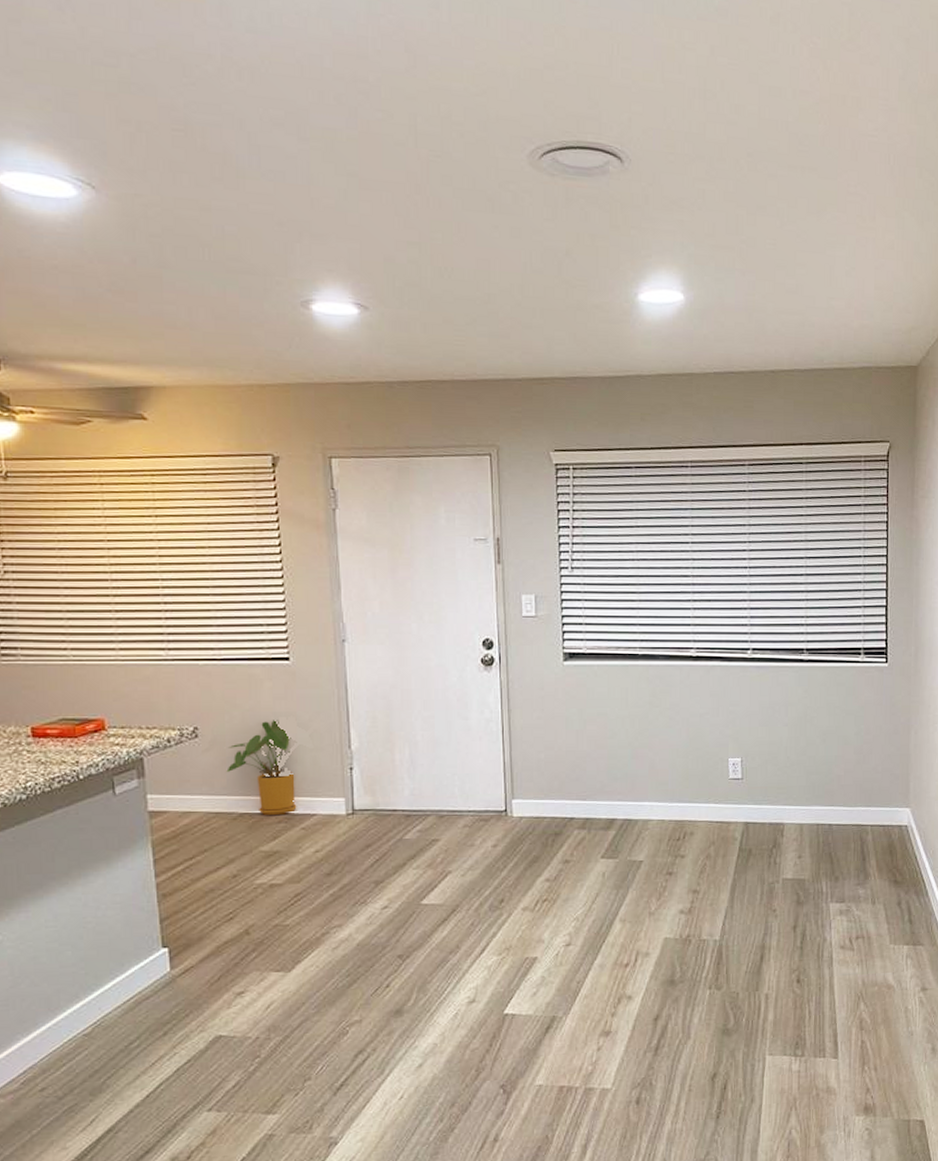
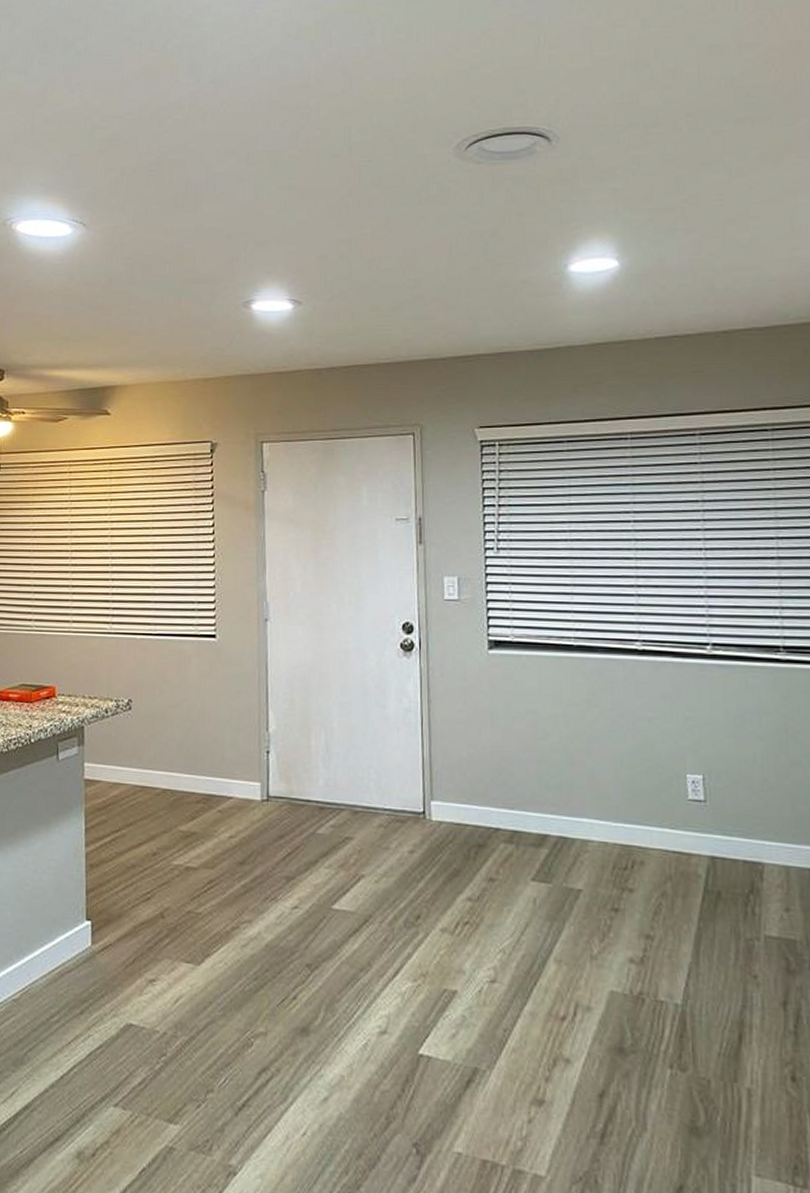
house plant: present [226,720,297,816] -> none [154,697,215,795]

